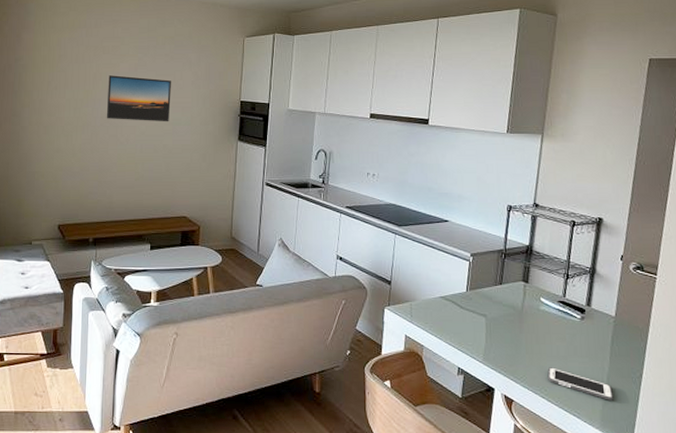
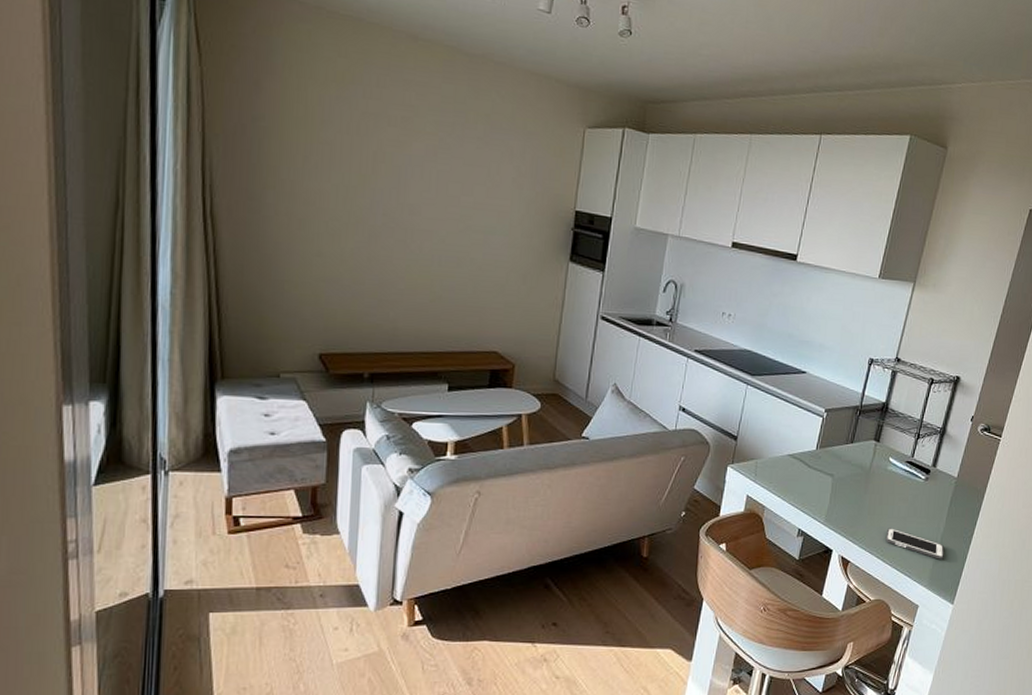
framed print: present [106,75,171,122] -> none [390,157,484,229]

